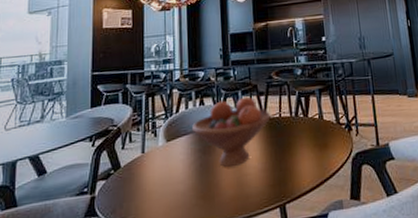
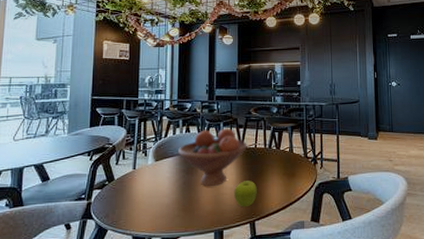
fruit: none [259,156,286,188] -> present [234,181,257,206]

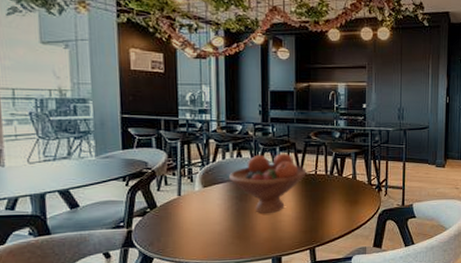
fruit: present [234,181,257,206] -> none [293,208,317,233]

